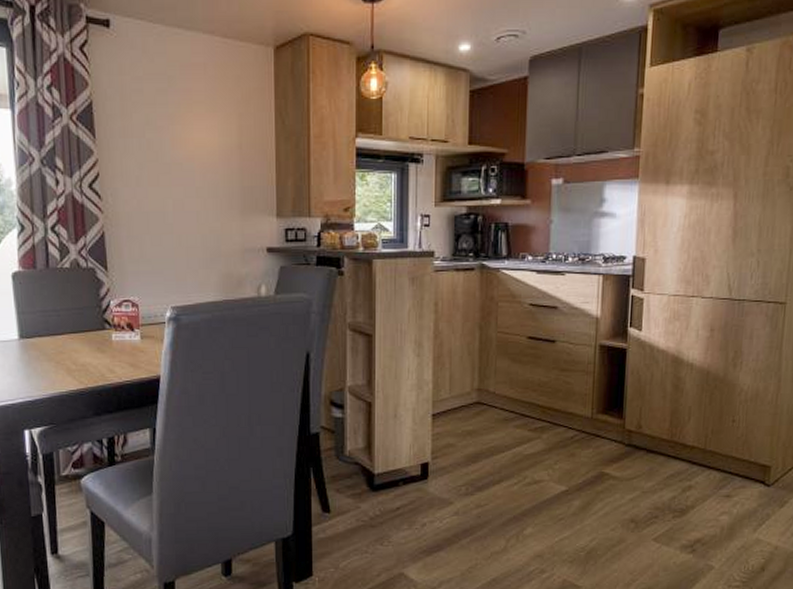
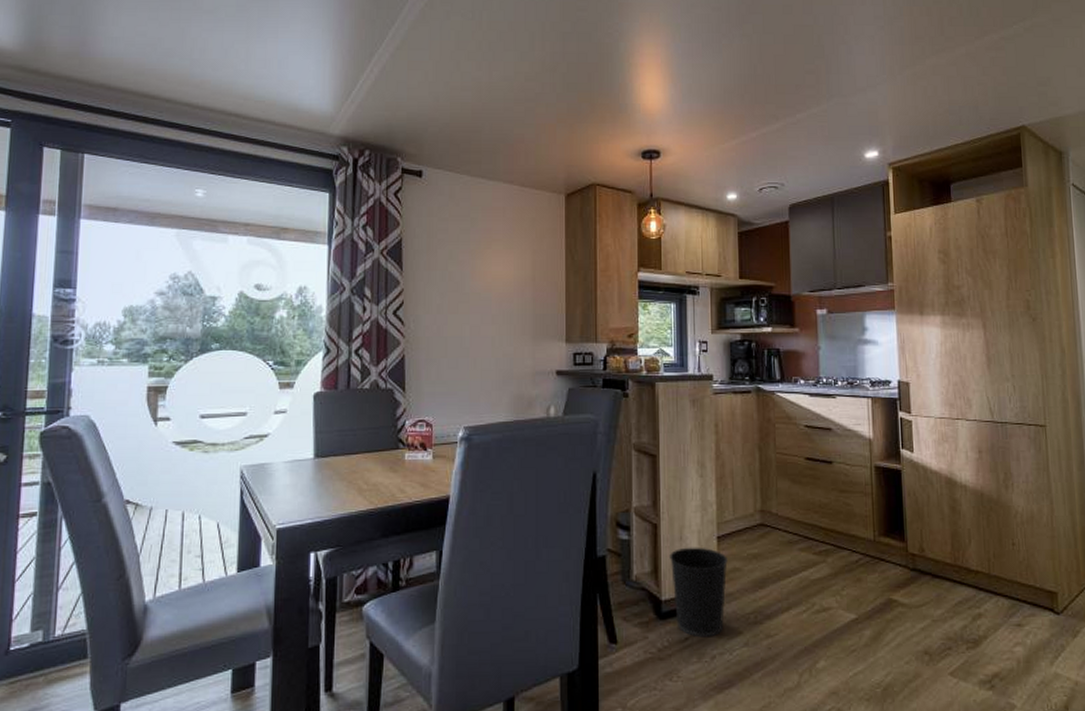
wastebasket: none [383,424,442,507] -> present [670,547,728,638]

